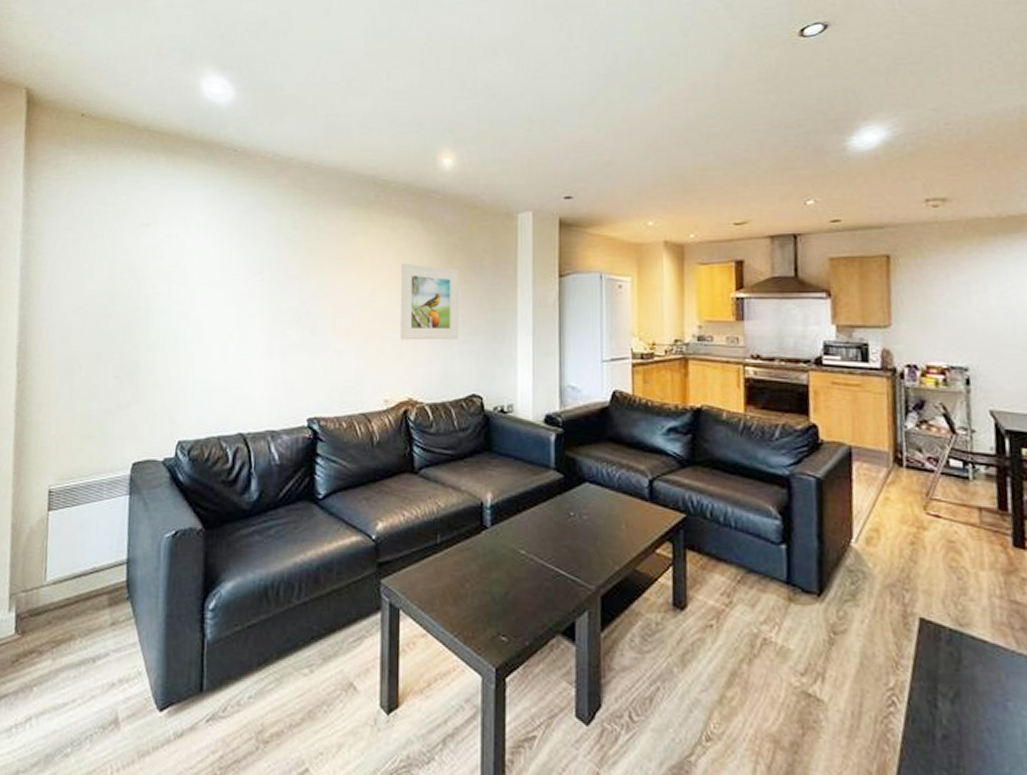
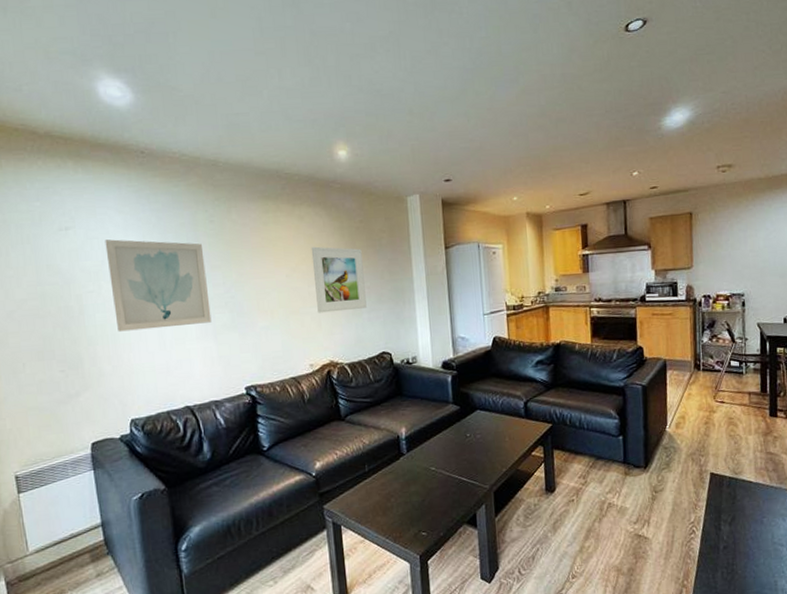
wall art: none [180,239,283,340] -> present [105,239,212,332]

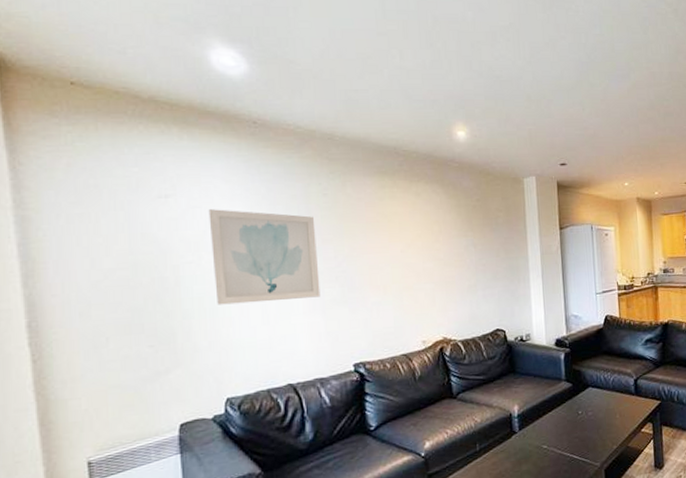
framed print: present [311,246,367,313] -> none [427,223,482,290]

